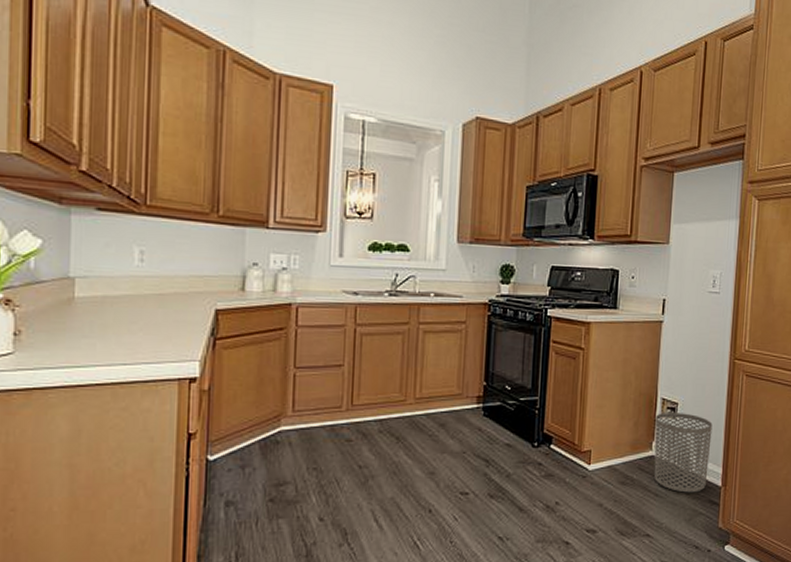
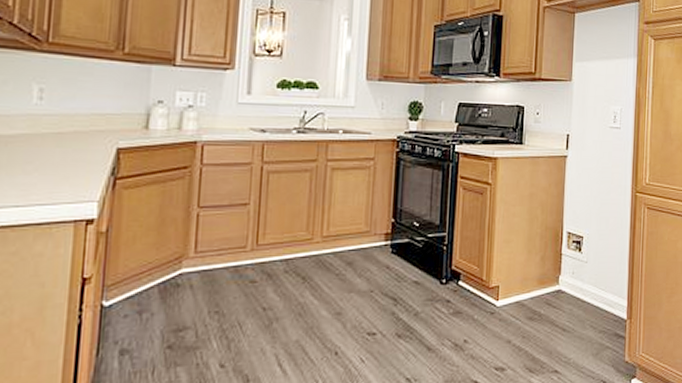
waste bin: present [654,413,713,493] -> none [561,246,617,327]

